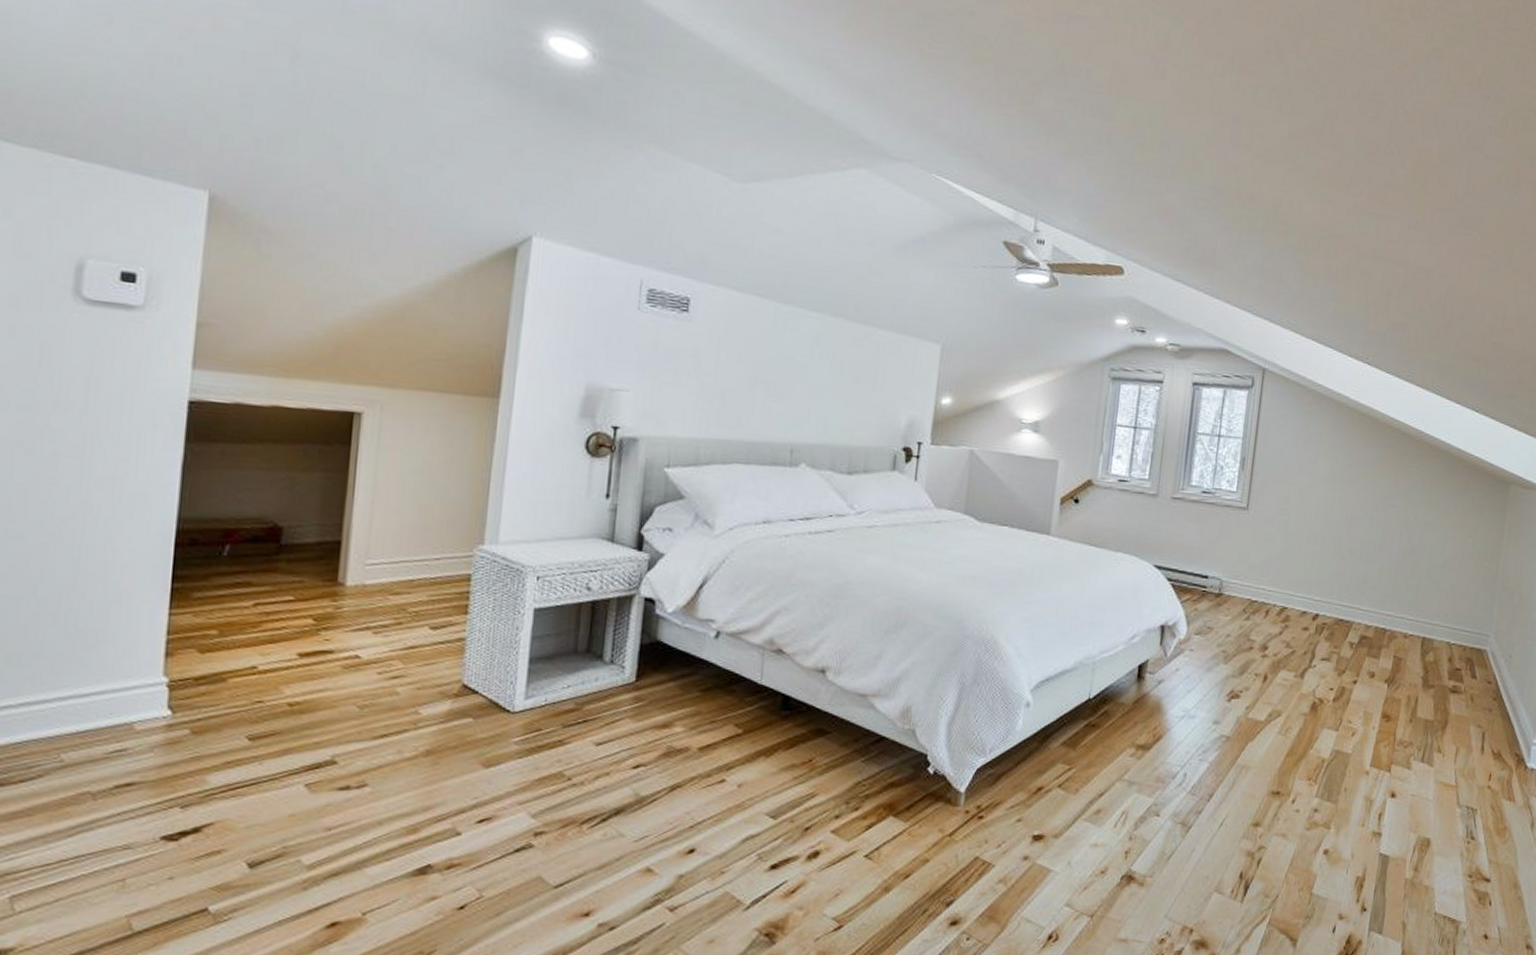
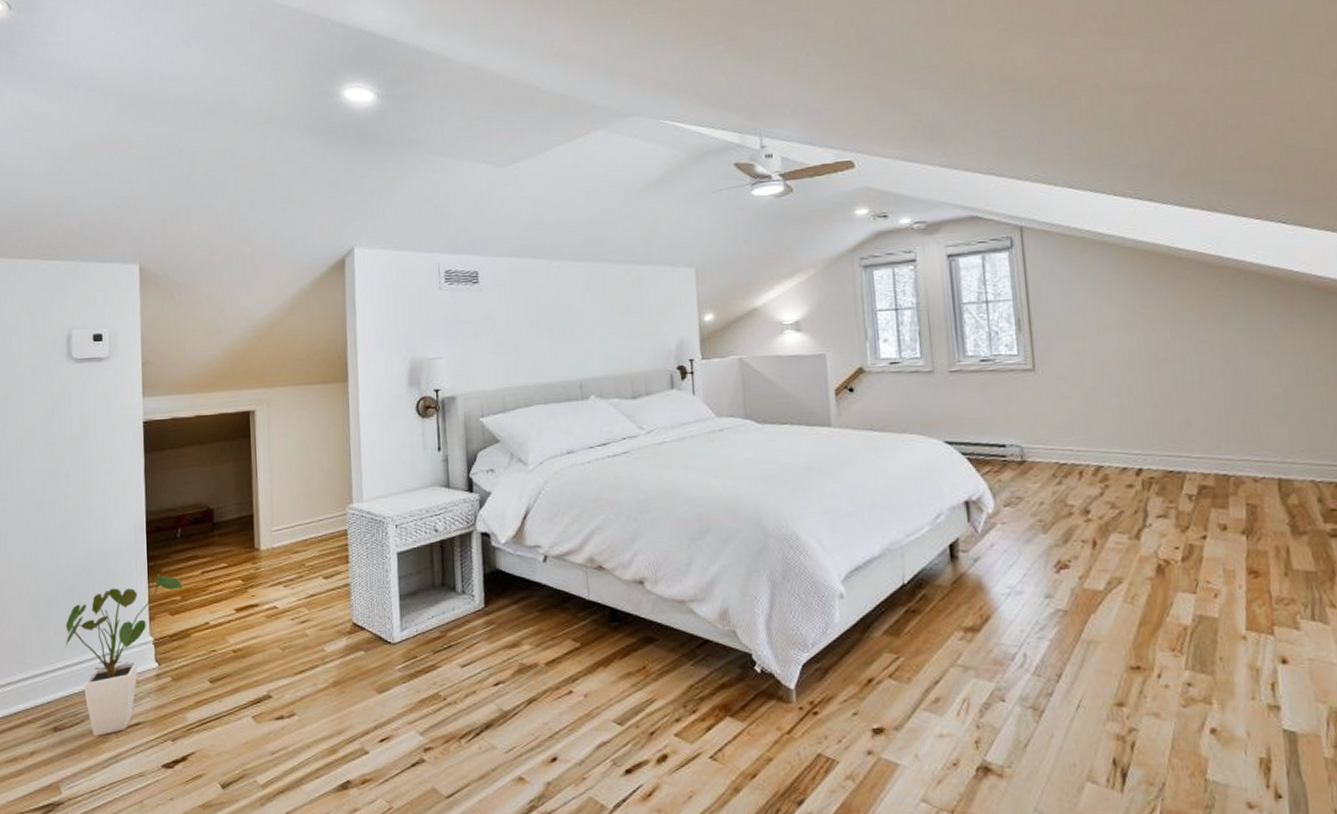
house plant: none [20,597,224,796] -> present [64,573,183,736]

